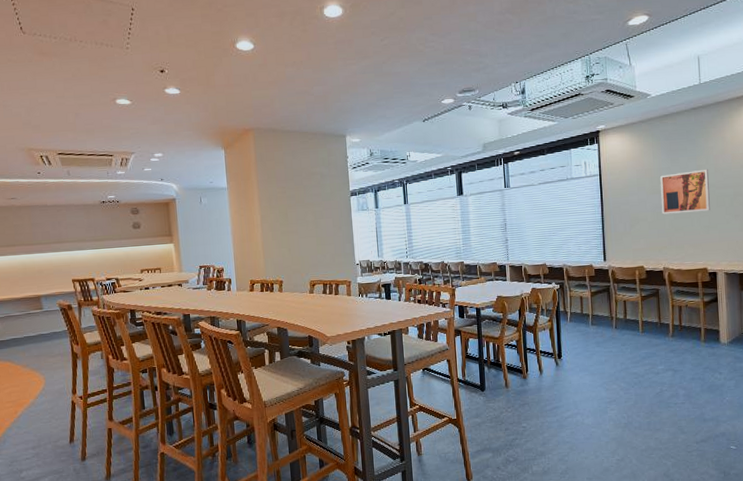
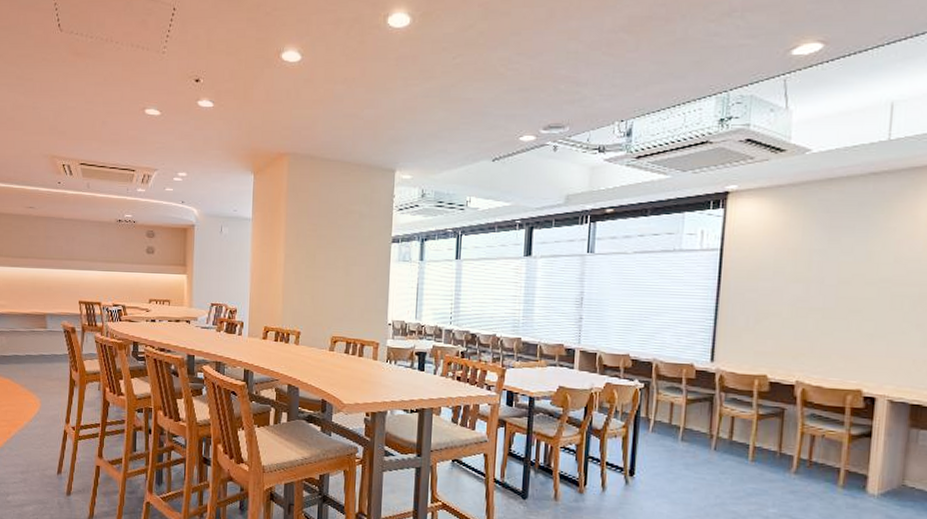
wall art: present [660,168,710,215] -> none [804,256,885,314]

